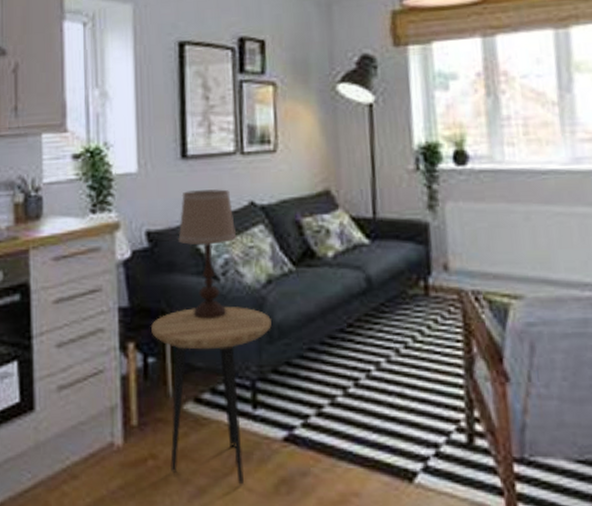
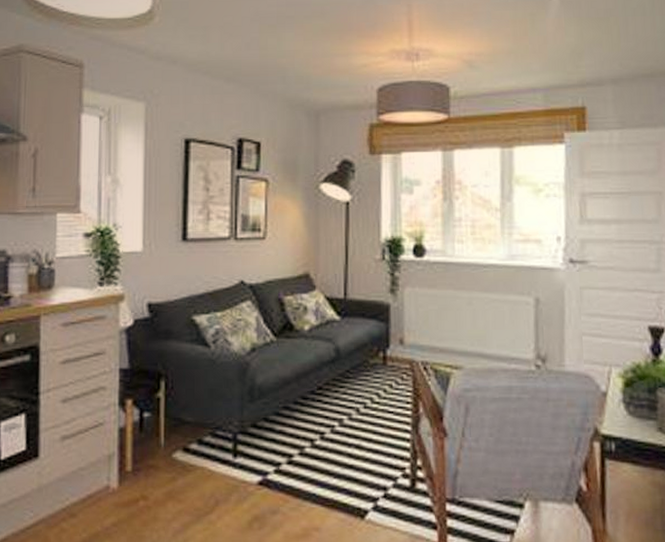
side table: present [150,306,272,485] -> none [147,369,253,522]
table lamp: present [178,189,237,319] -> none [176,269,227,380]

